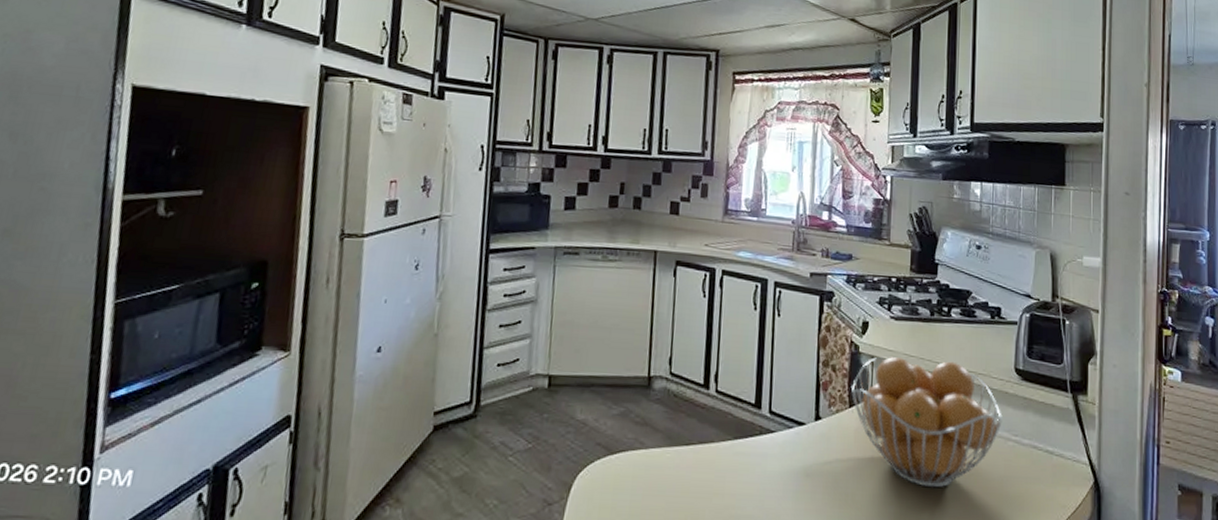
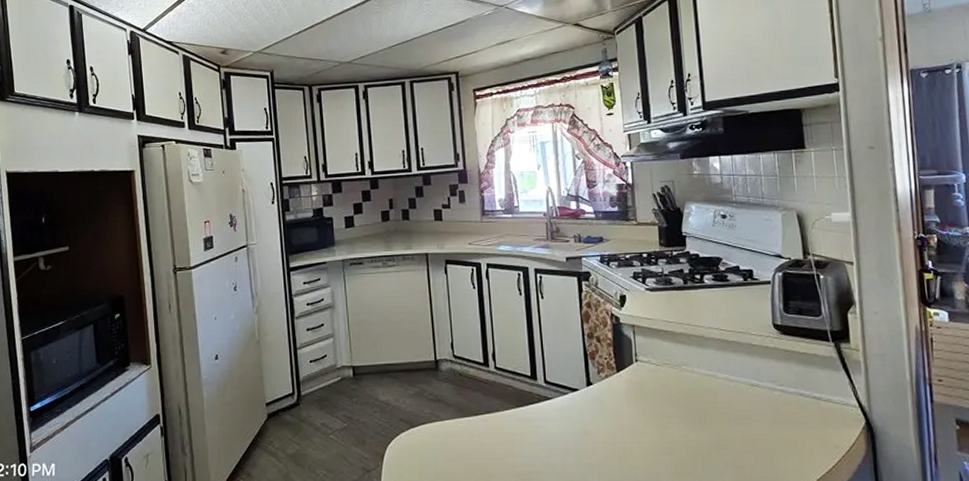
fruit basket: present [851,357,1002,488] -> none [617,323,766,438]

